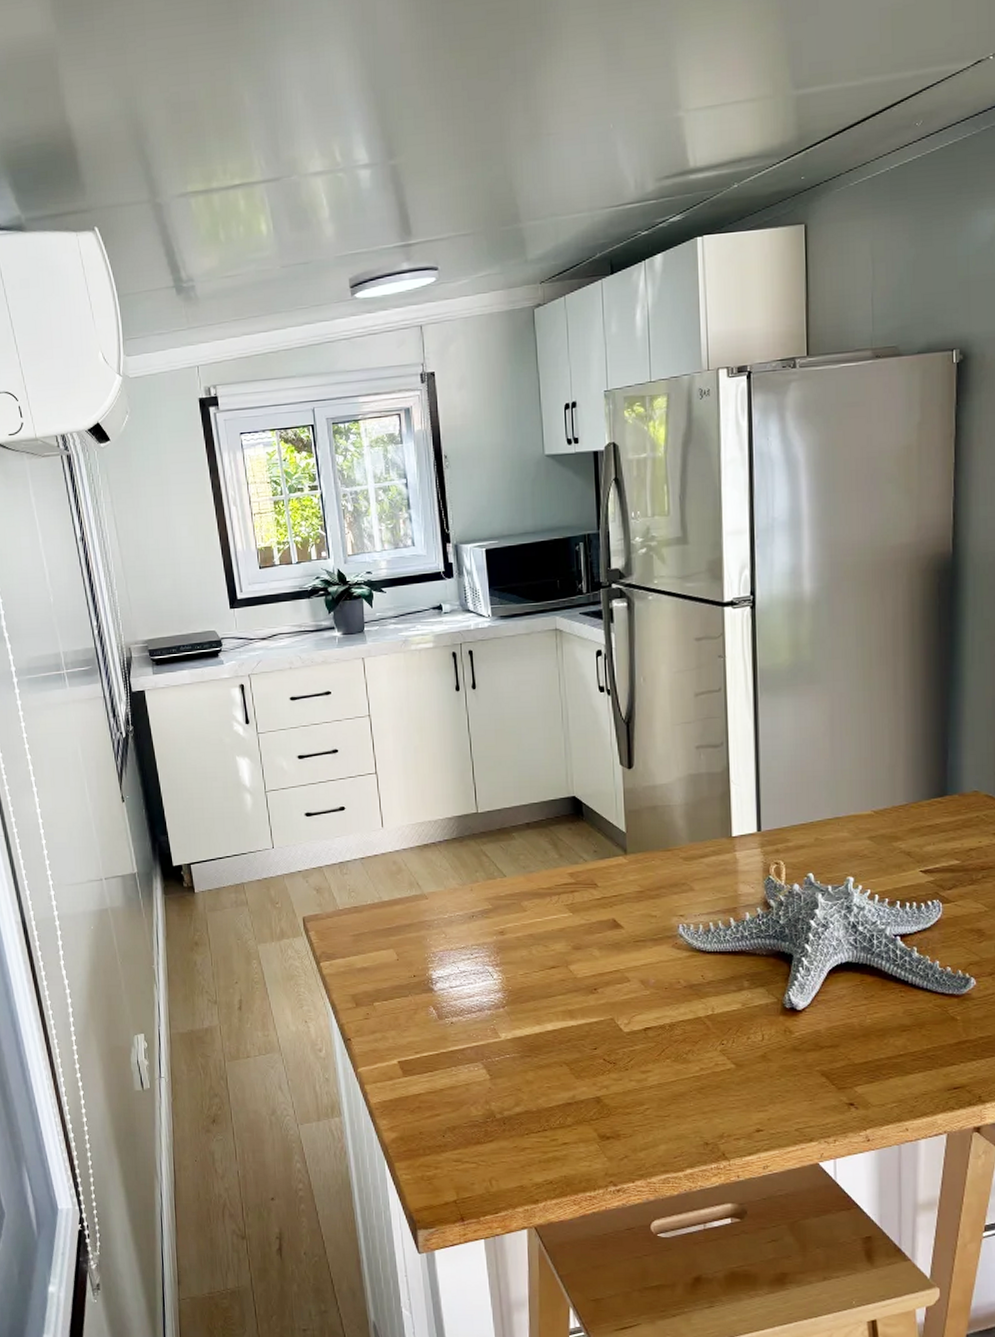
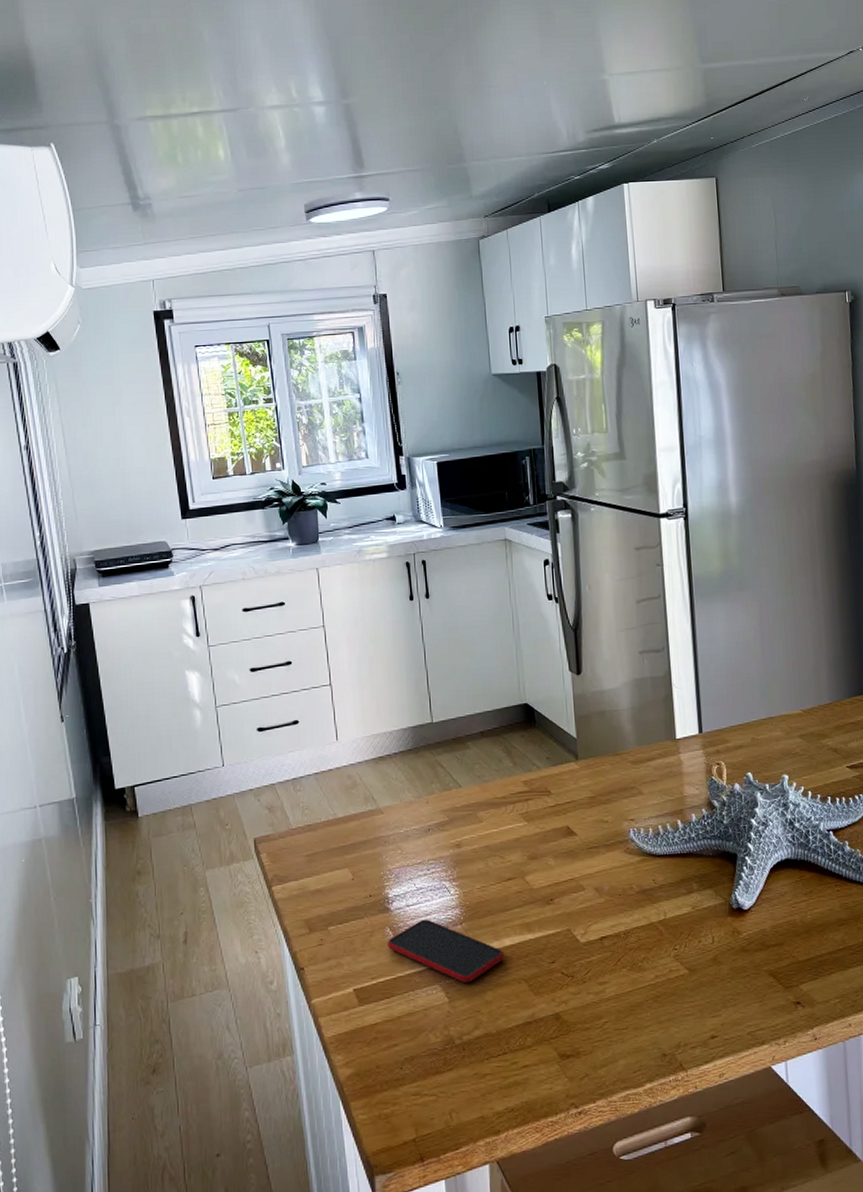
smartphone: none [431,1000,547,1063] -> present [388,919,505,983]

